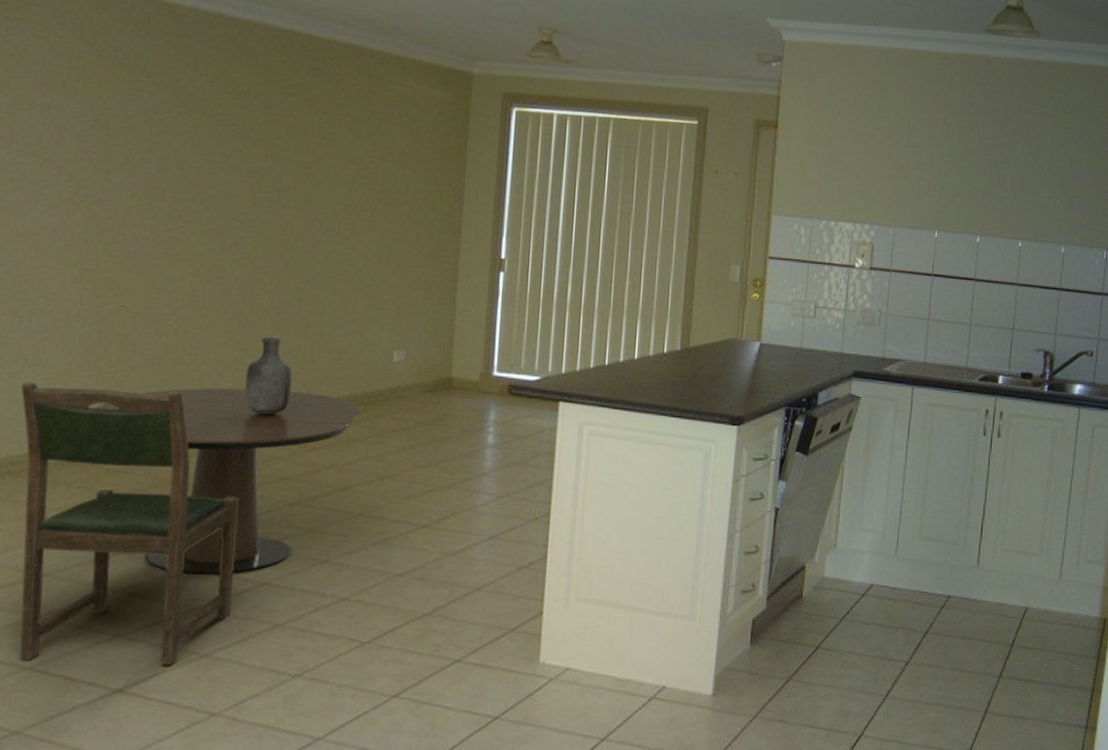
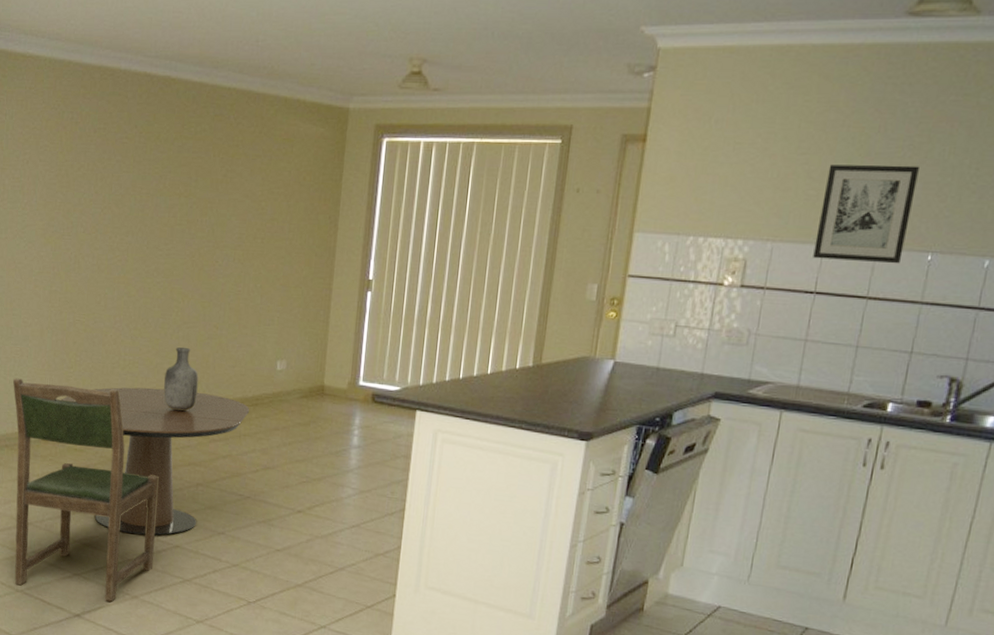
wall art: none [929,158,1006,250] -> present [813,164,919,264]

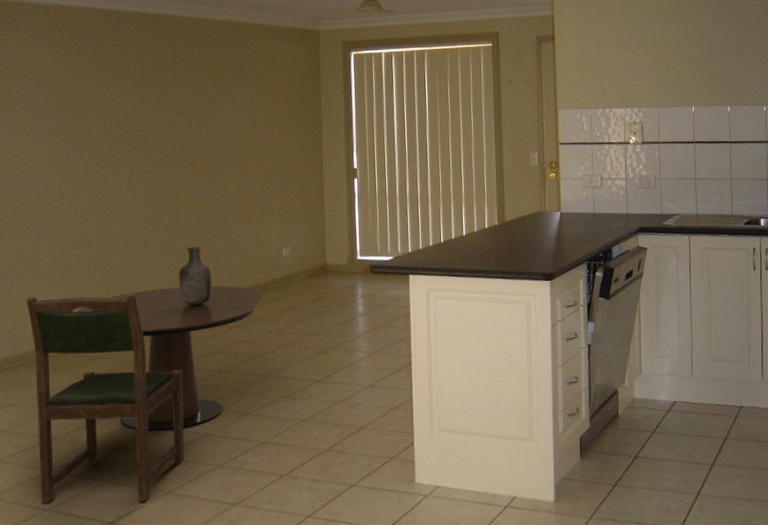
wall art: present [813,164,919,264] -> none [685,44,747,117]

